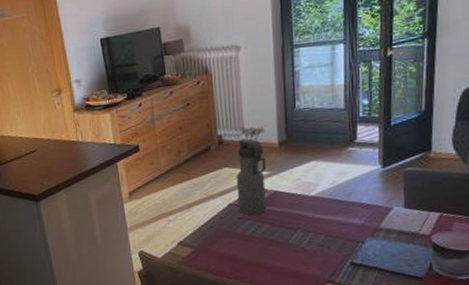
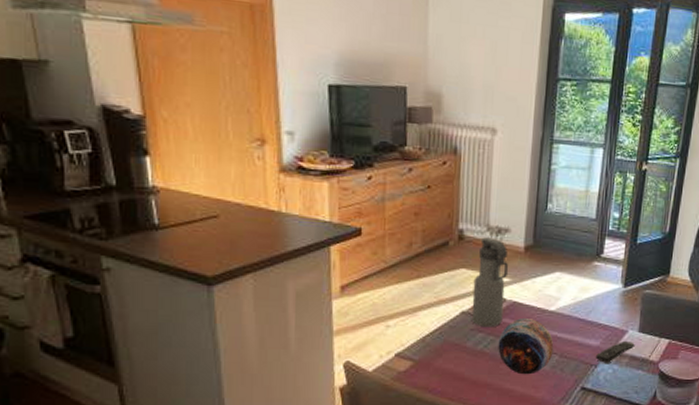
decorative orb: none [265,204,318,254] -> present [498,318,554,375]
remote control: none [362,217,402,241] -> present [596,340,635,364]

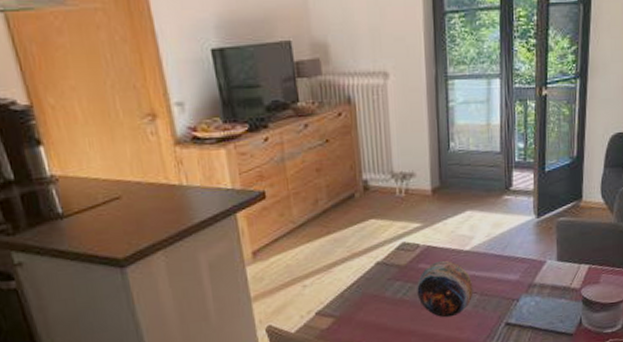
water bottle: present [471,237,508,328] -> none [384,184,419,276]
remote control: present [596,340,635,364] -> none [517,271,555,297]

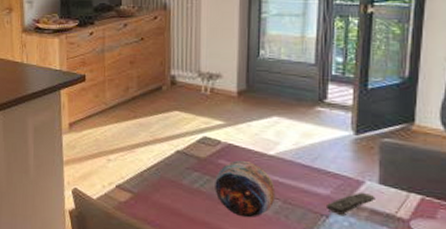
remote control: none [517,271,555,297] -> present [327,191,376,216]

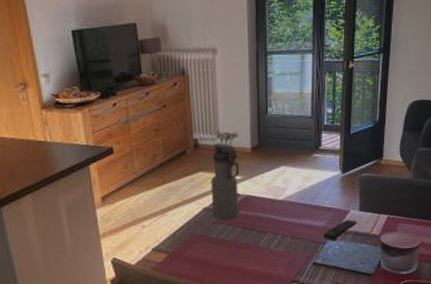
water bottle: none [186,82,221,168] -> present [210,143,239,220]
decorative orb: present [215,161,276,218] -> none [237,208,286,257]

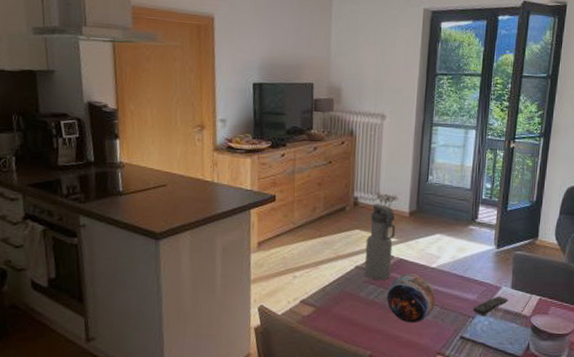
decorative orb: none [237,208,286,257] -> present [387,273,436,323]

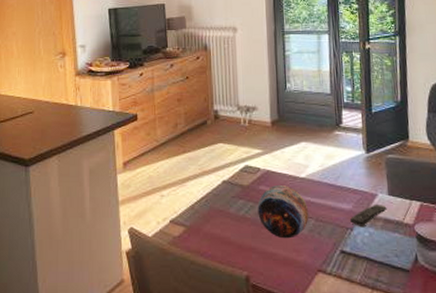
water bottle: present [364,204,395,281] -> none [230,115,259,195]

